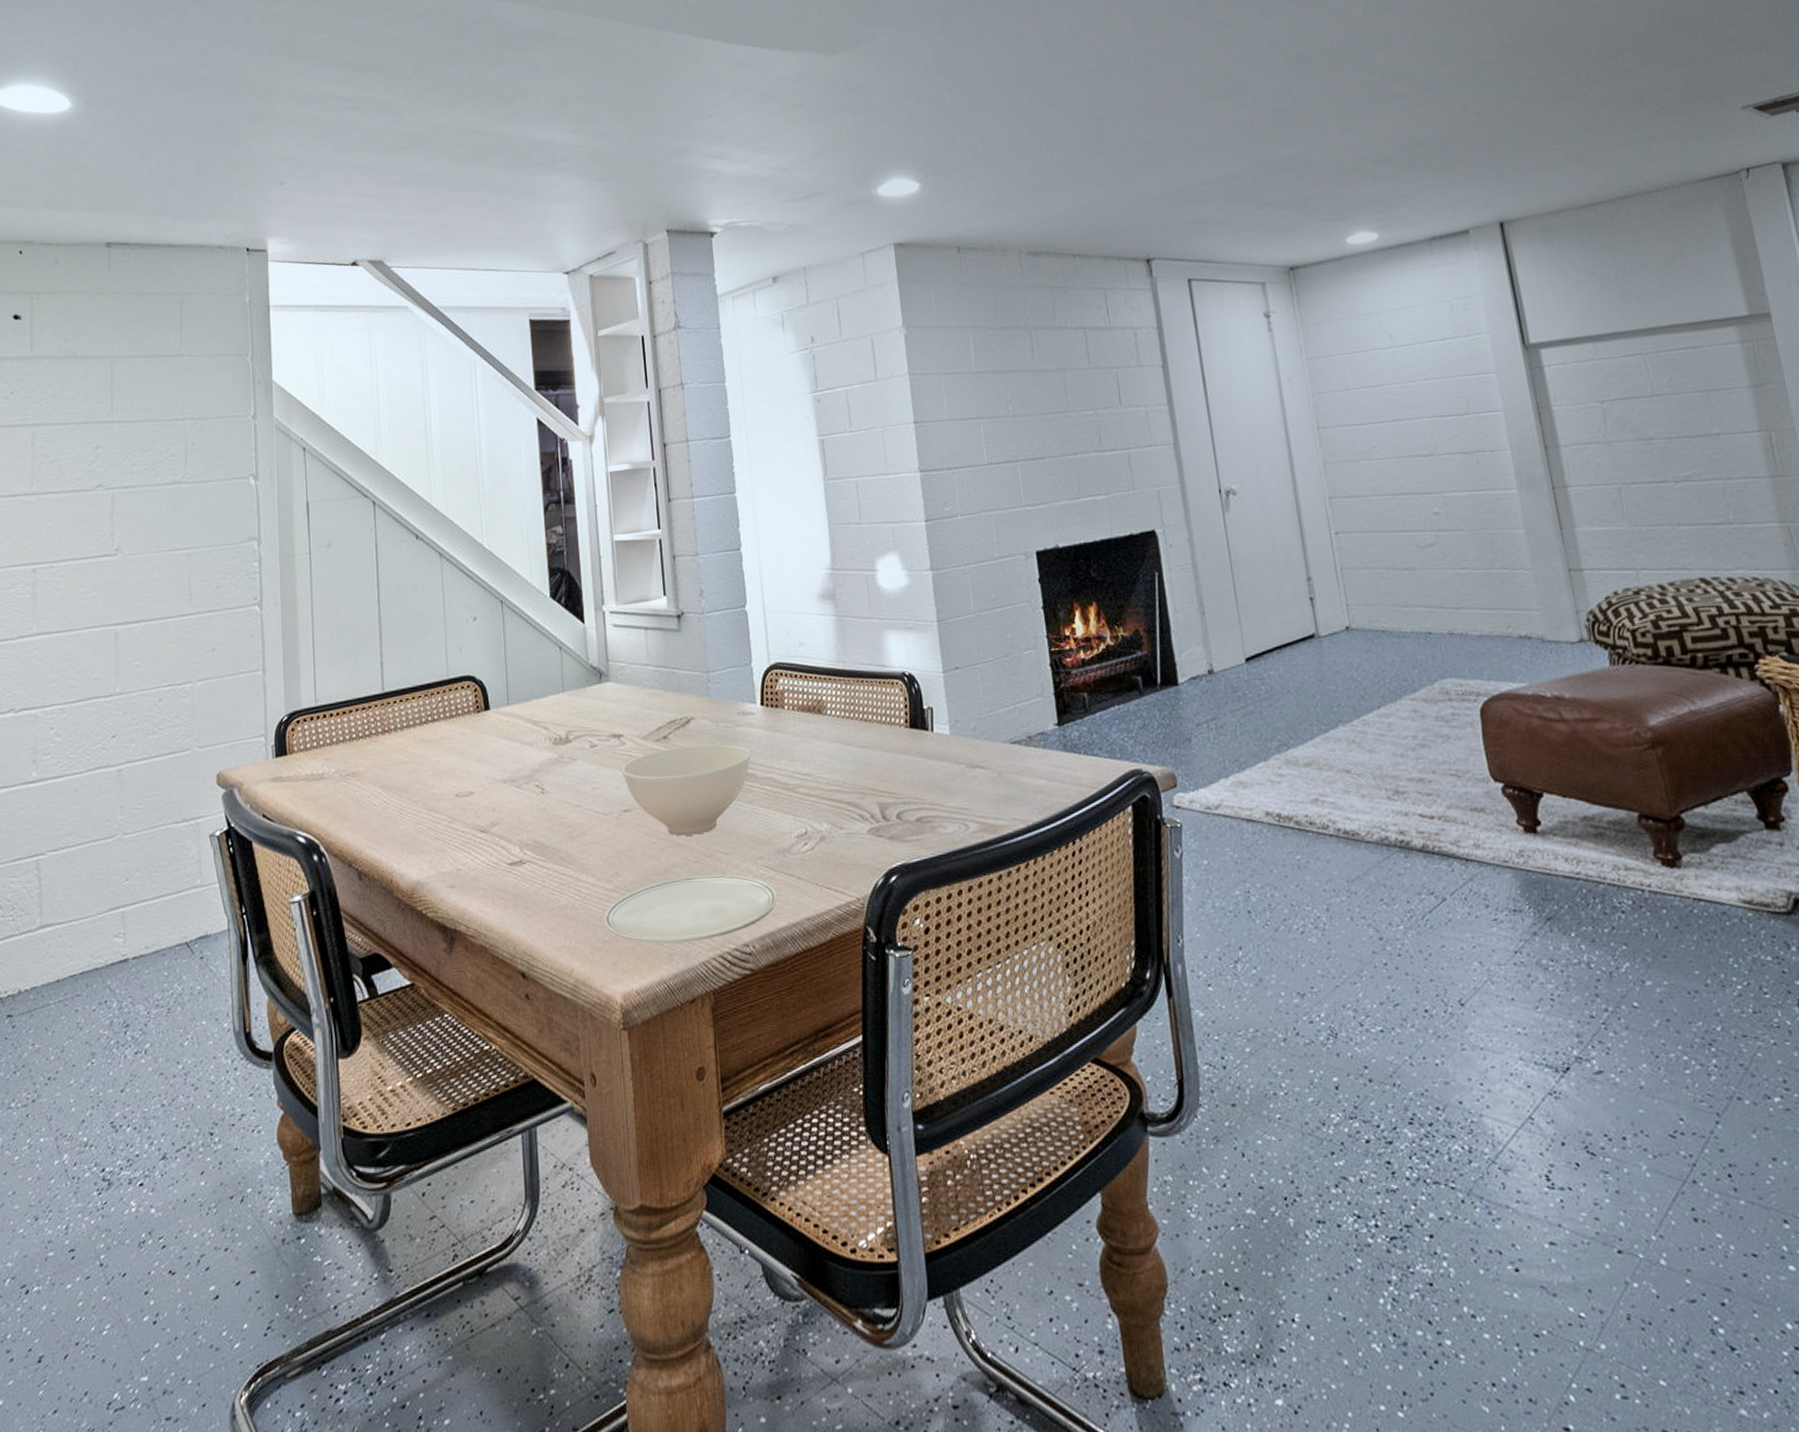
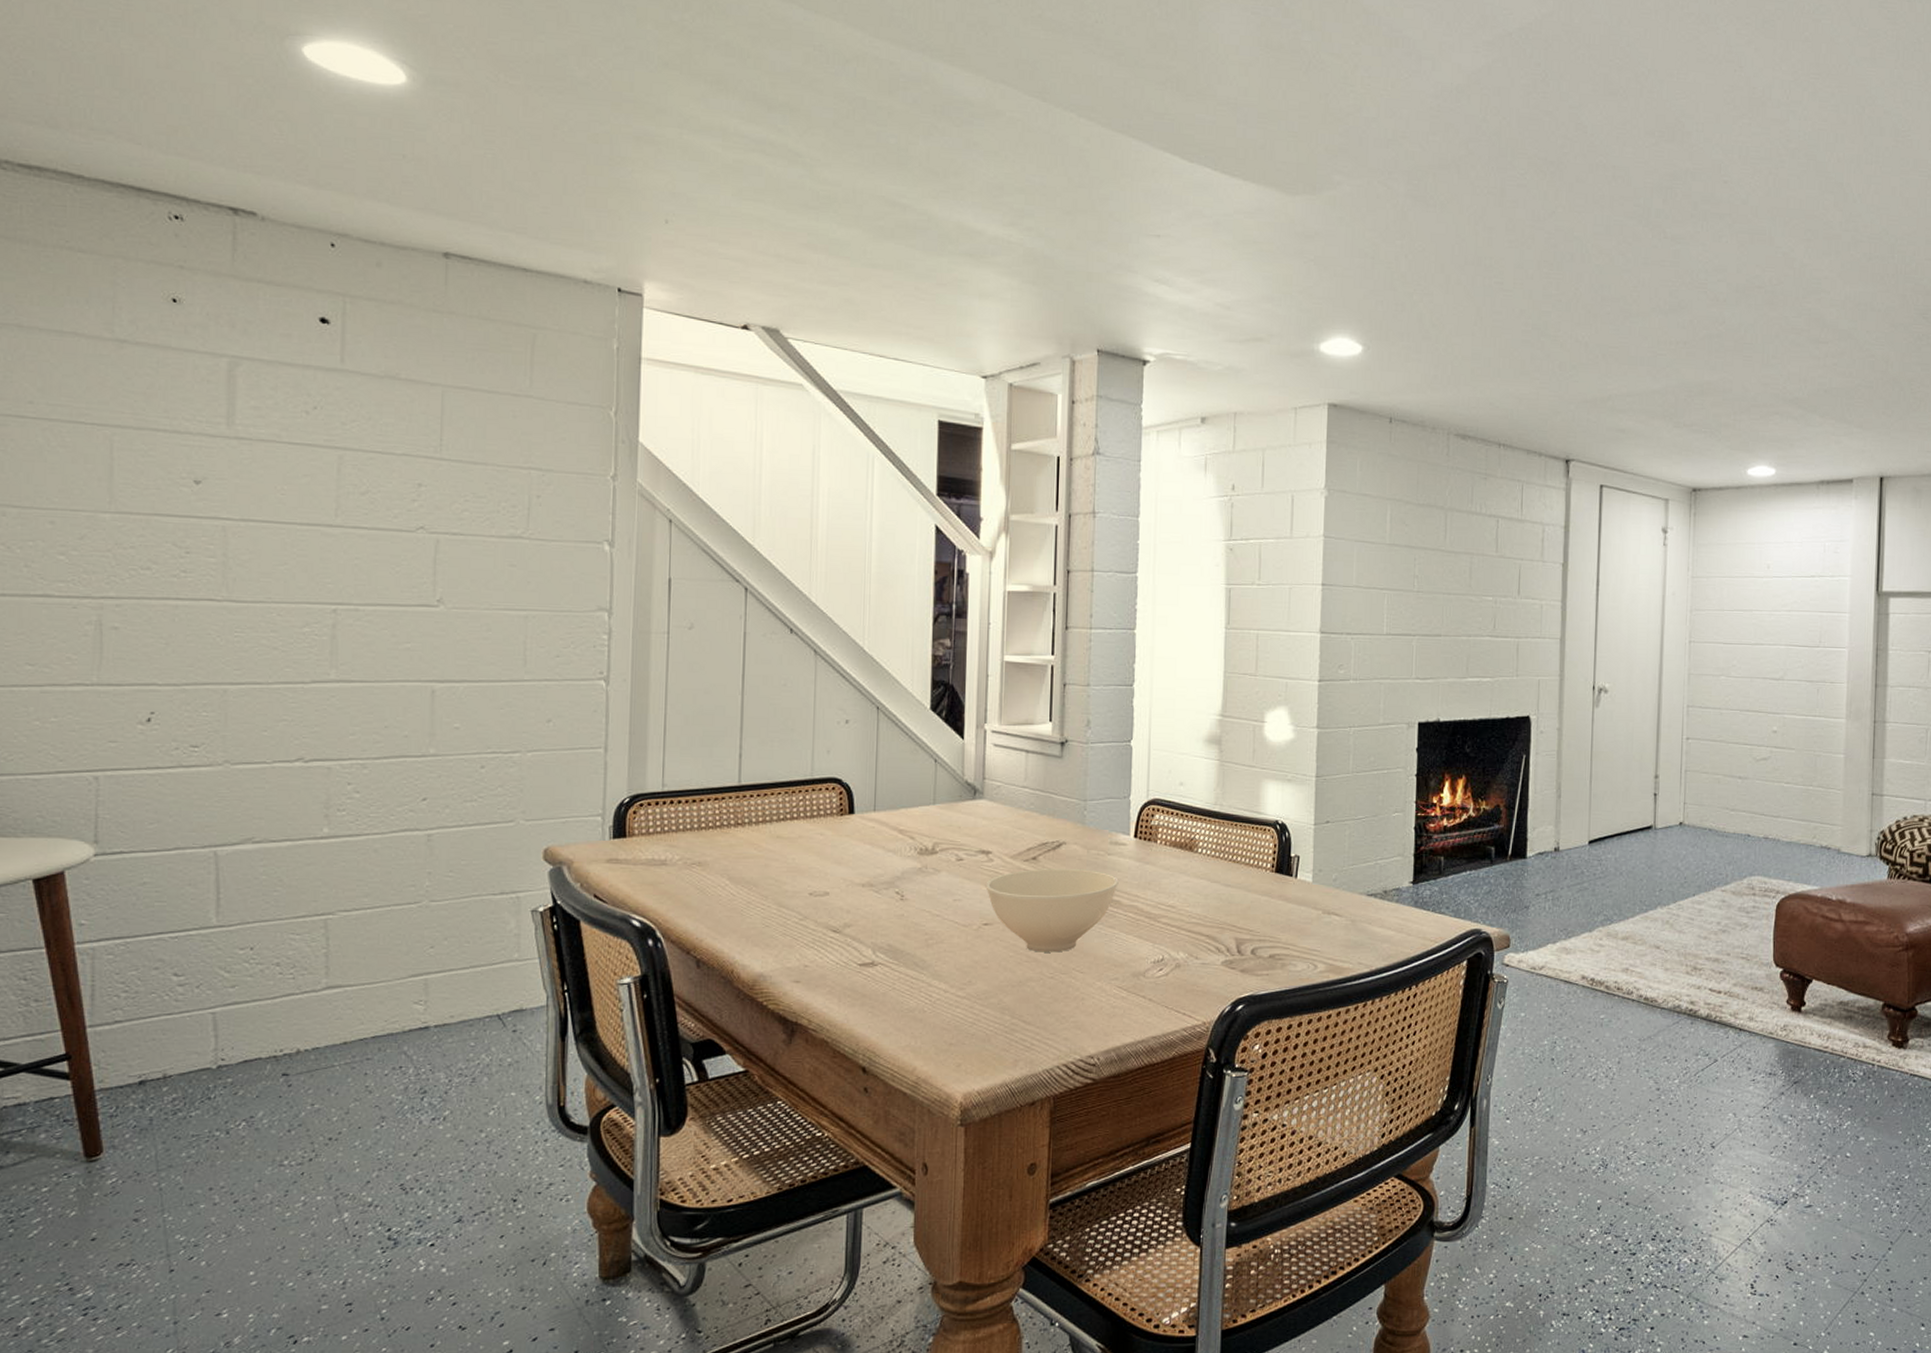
plate: present [603,874,778,944] -> none [951,990,1127,1050]

